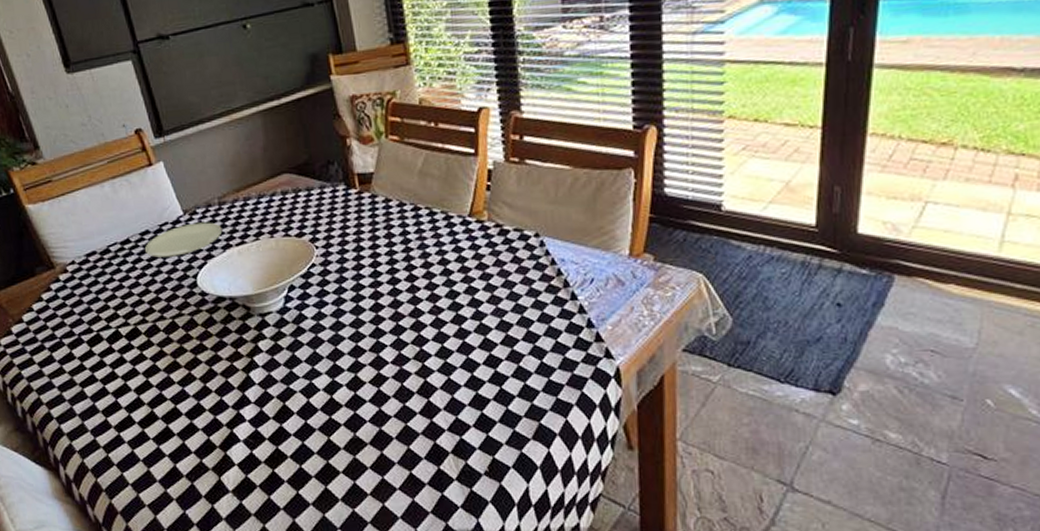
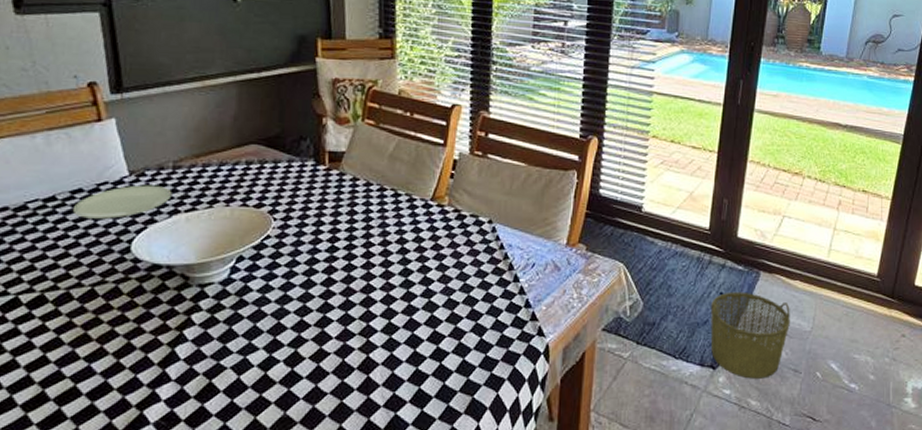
basket: none [823,301,942,407] -> present [710,291,790,379]

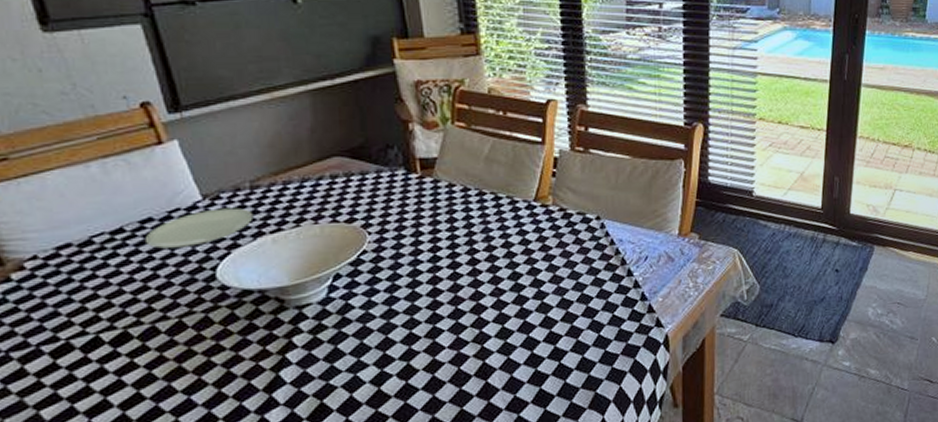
basket: present [710,291,790,379] -> none [826,267,905,350]

